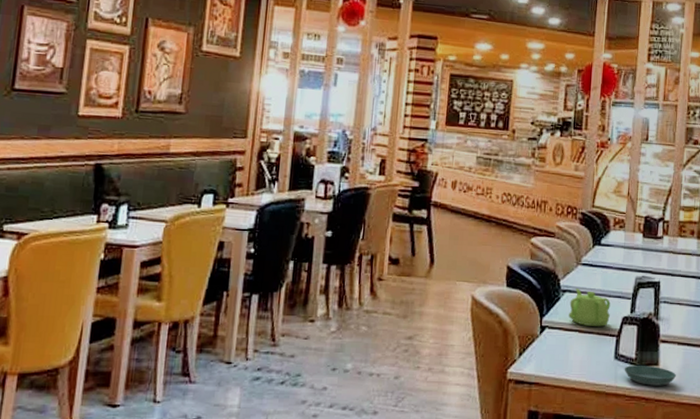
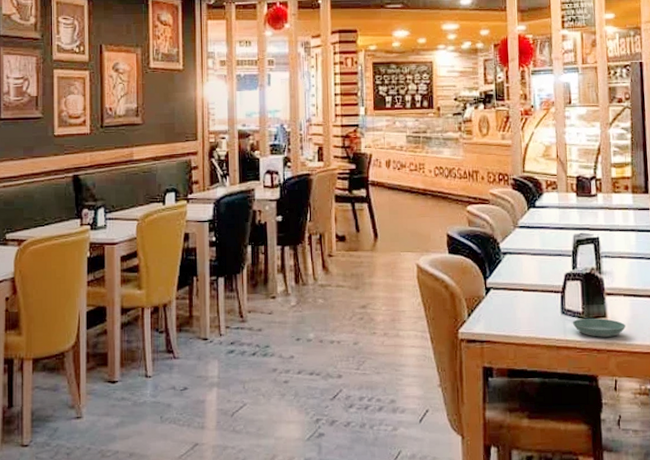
teapot: present [569,287,611,327] -> none [511,249,552,285]

